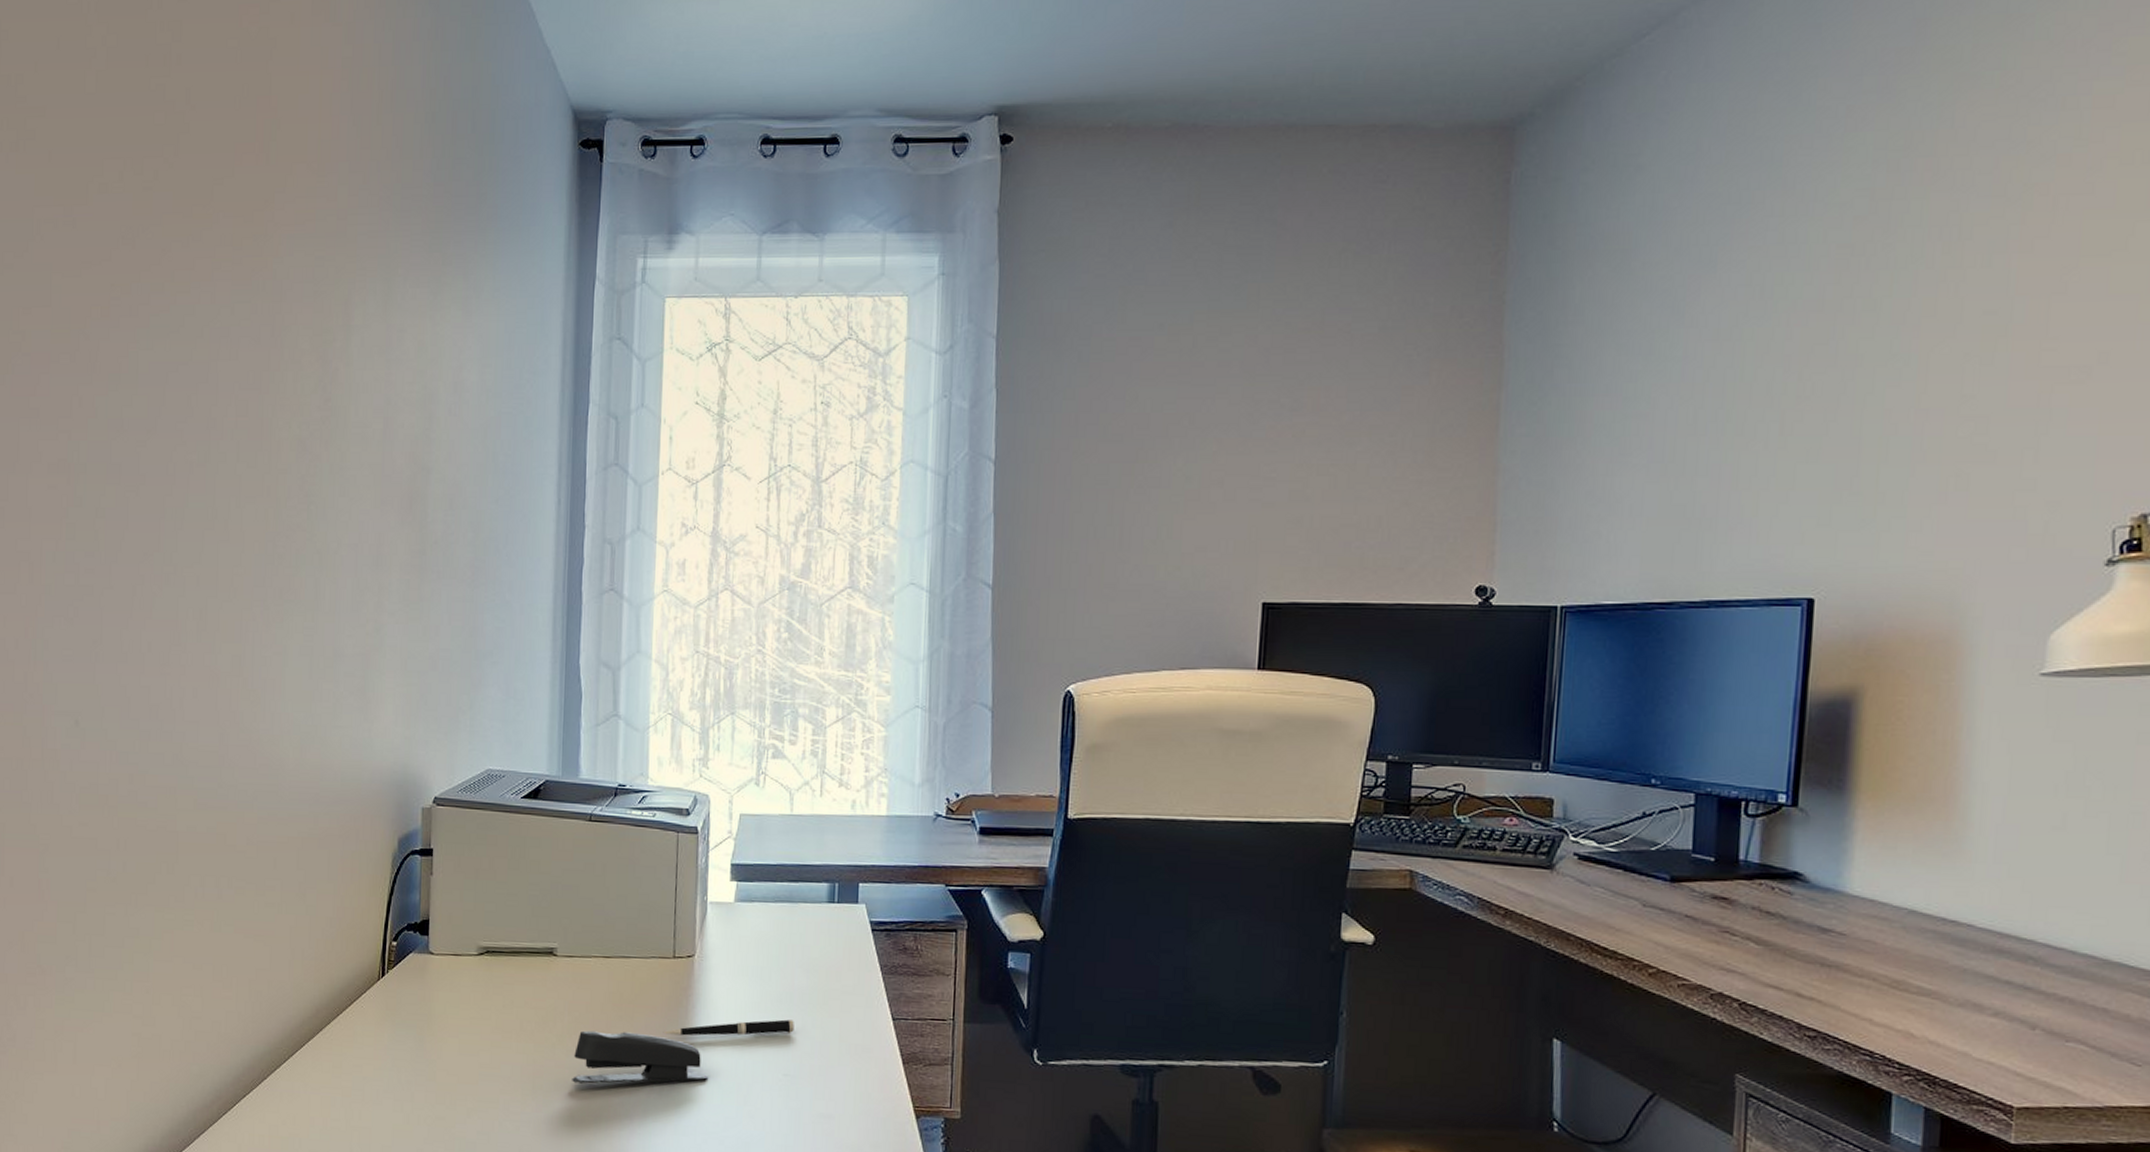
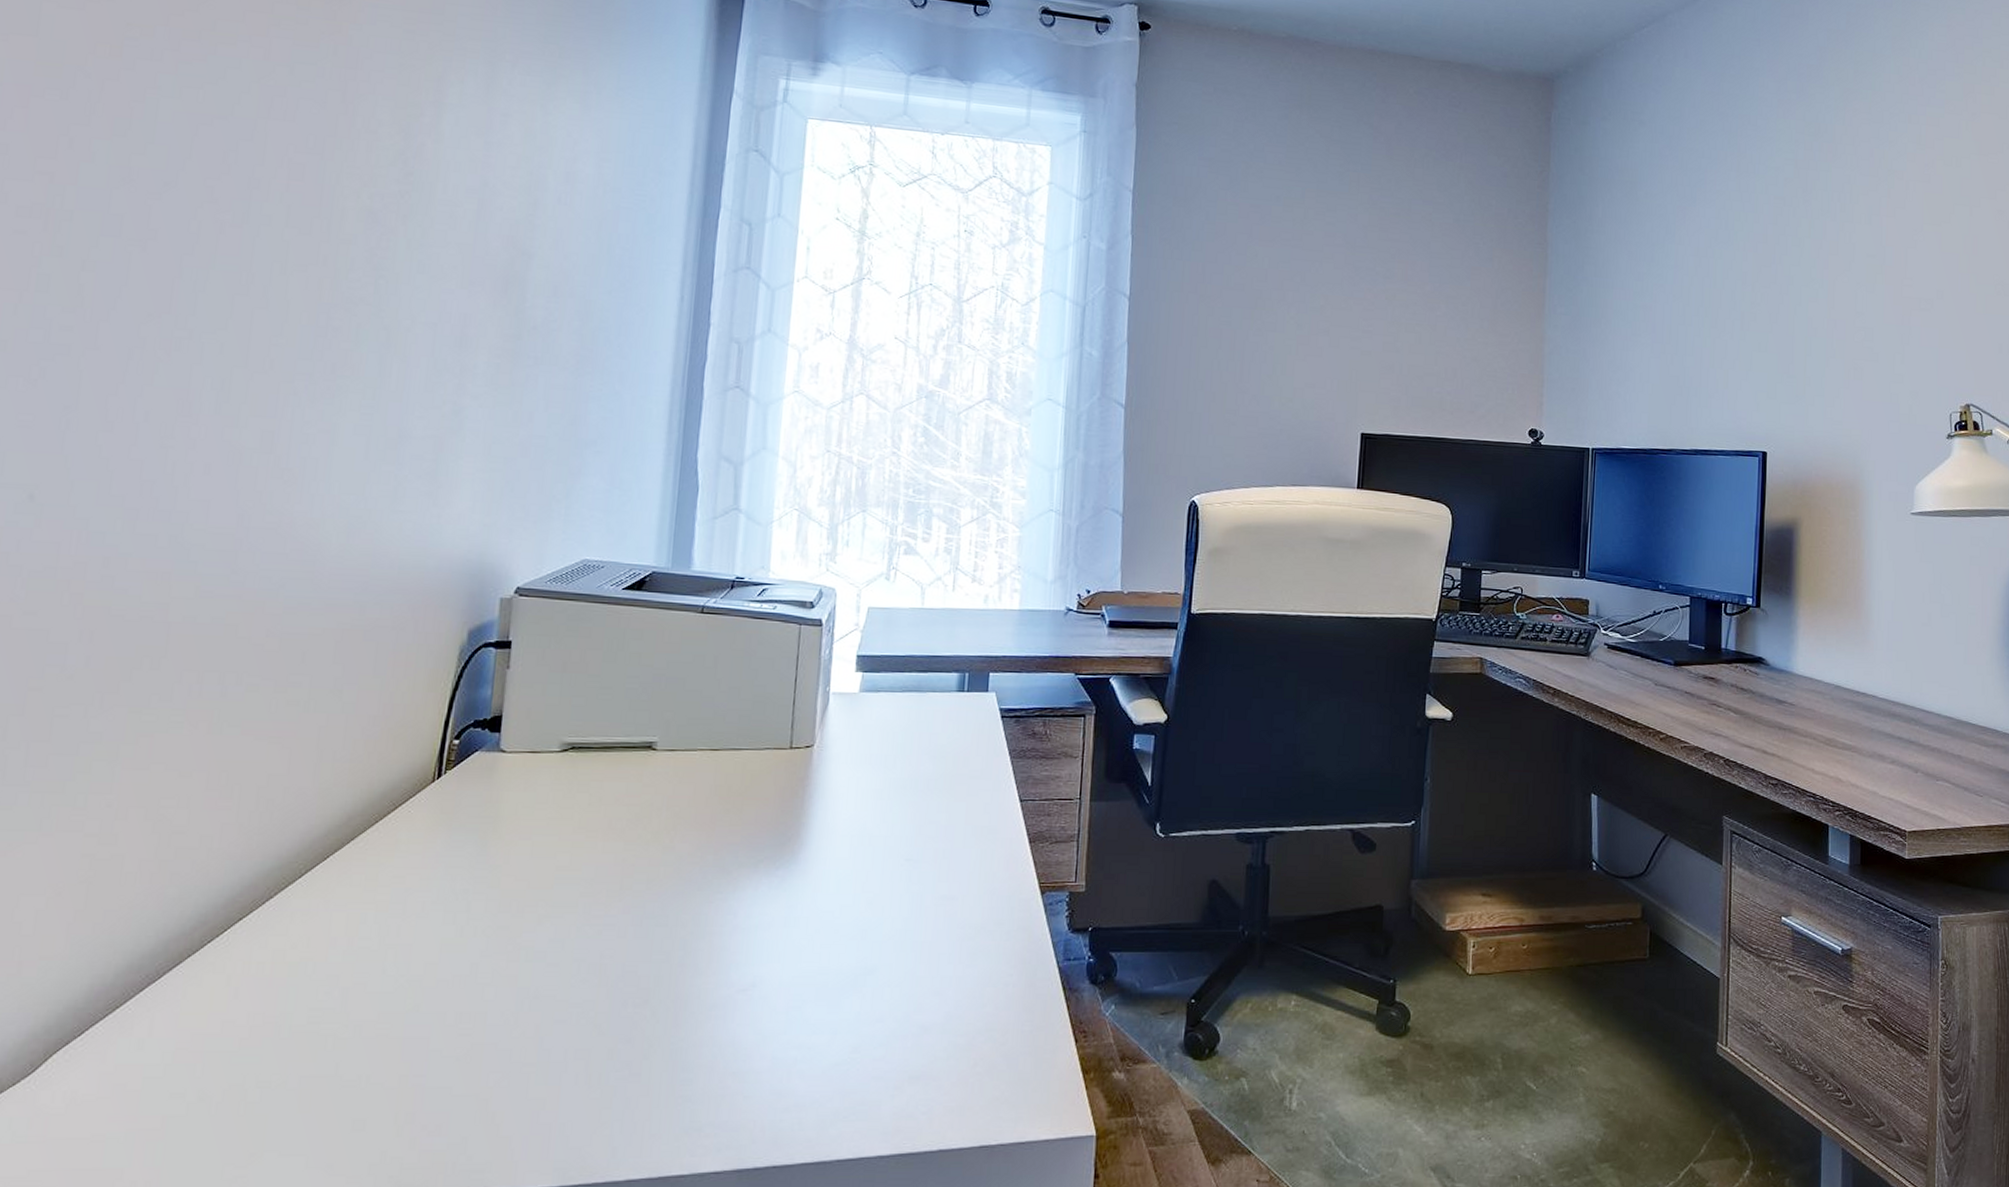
stapler: present [572,1030,709,1084] -> none [668,825,825,881]
pen: present [663,1019,794,1037] -> none [775,805,919,826]

